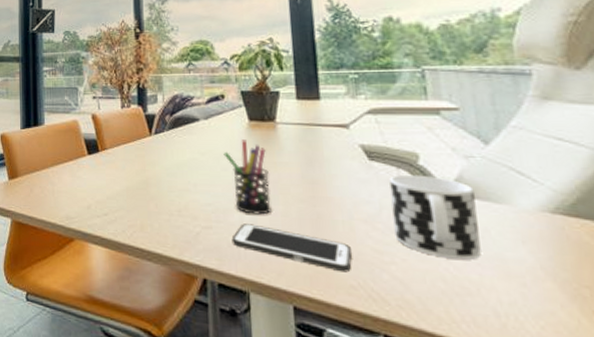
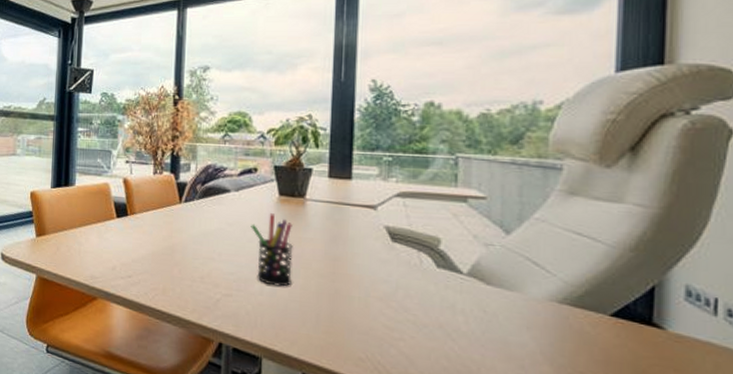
cell phone: present [231,223,353,273] -> none [250,294,365,346]
cup: present [389,174,481,260] -> none [407,257,489,341]

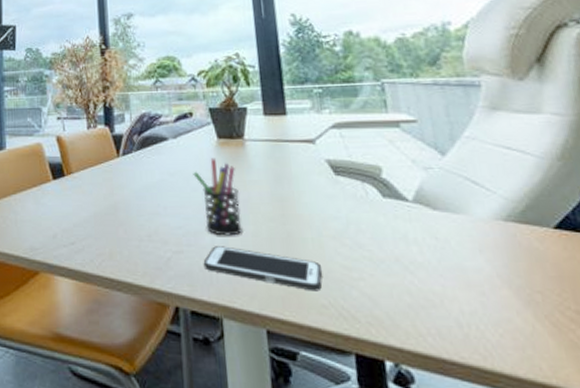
cell phone: none [250,294,365,346] -> present [203,246,323,292]

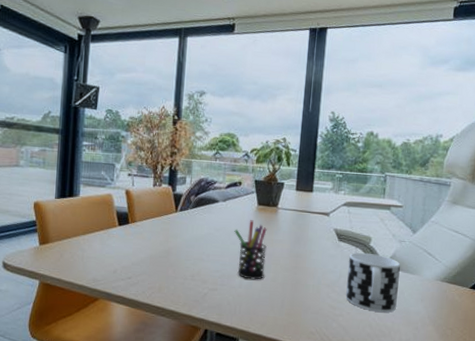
cell phone: present [203,246,323,292] -> none [231,286,316,323]
cup: none [355,188,443,271] -> present [346,252,400,312]

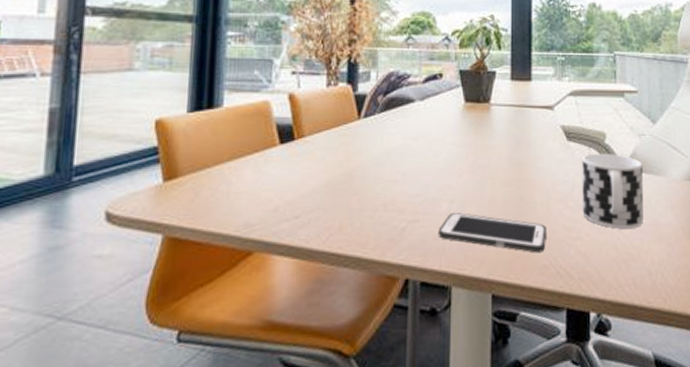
cell phone: none [231,286,316,323] -> present [438,213,547,253]
pen holder: present [234,220,267,280] -> none [437,122,480,202]

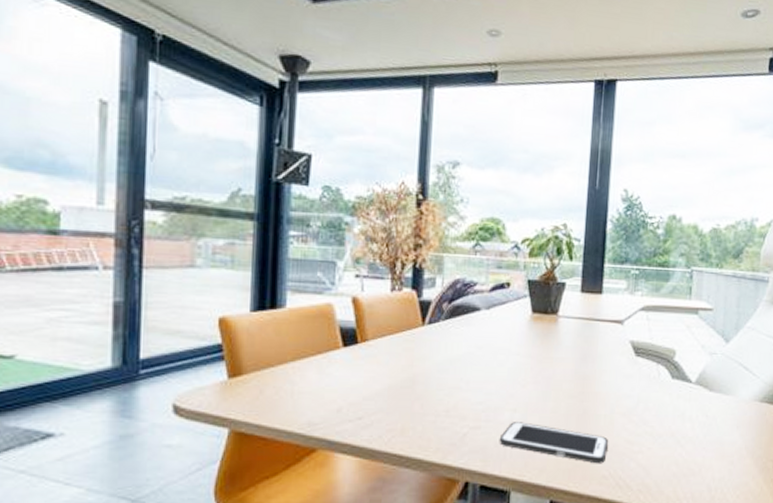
cup: present [582,153,643,229] -> none [646,369,711,445]

